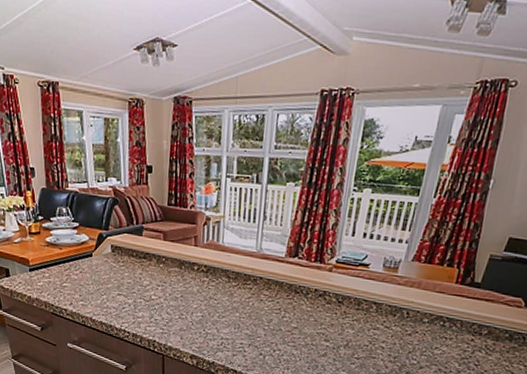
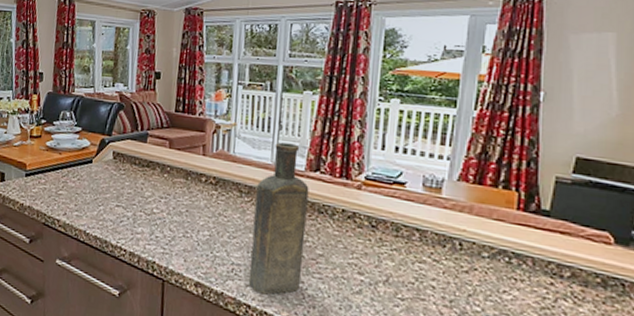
bottle: none [234,232,288,362] -> present [248,142,309,295]

